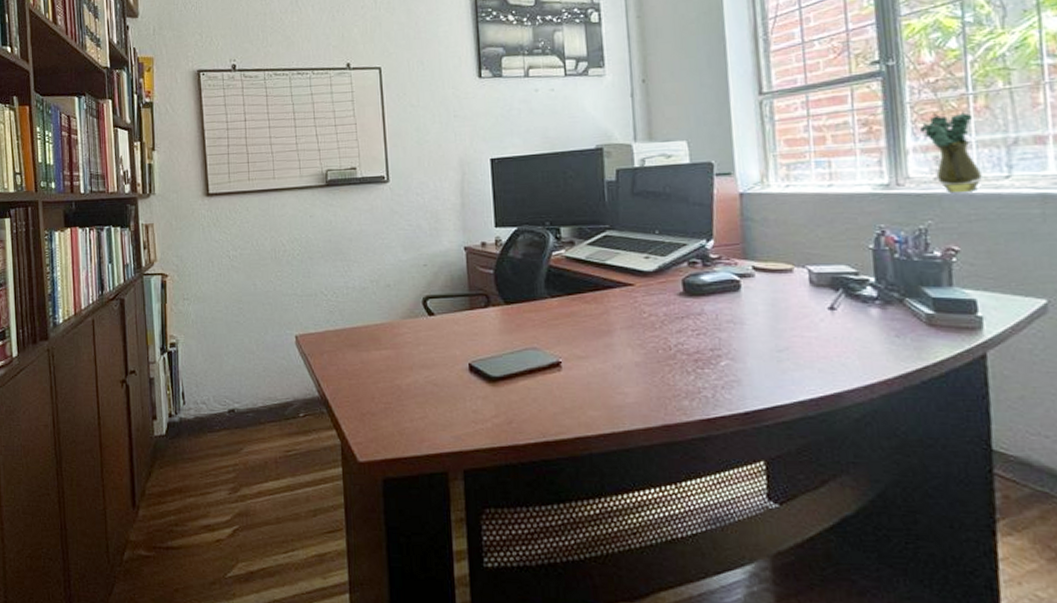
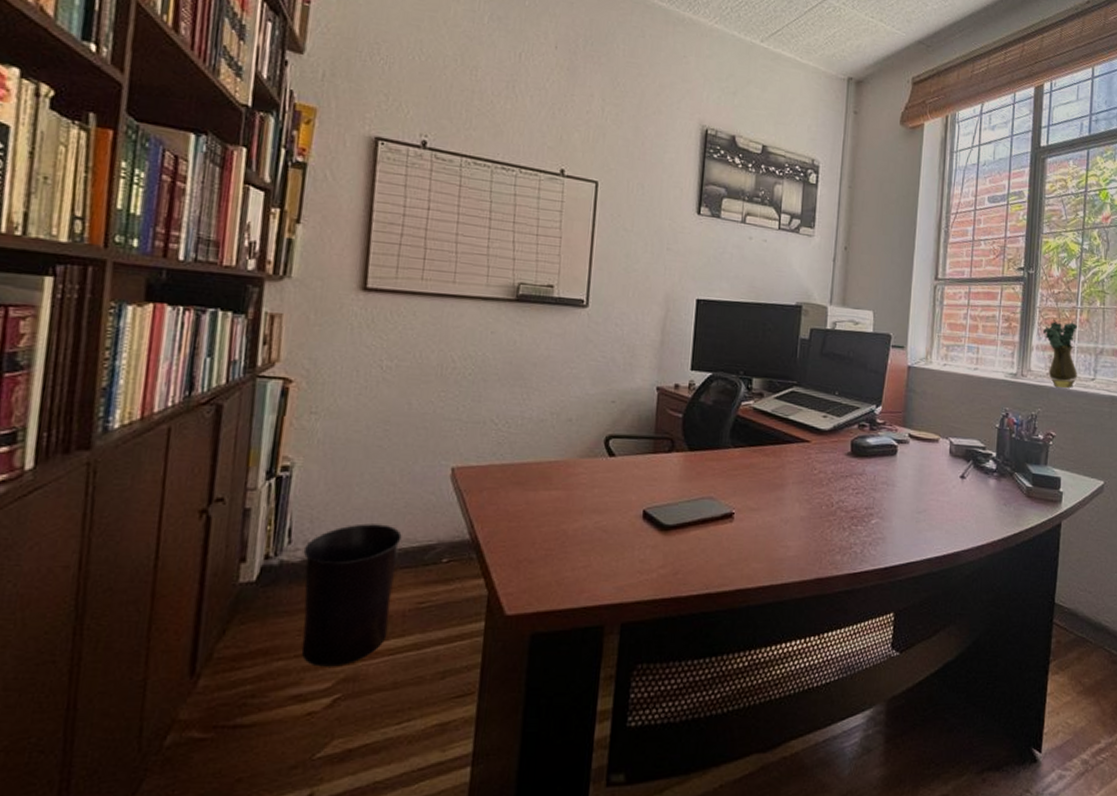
waste bin: none [194,386,266,504] -> present [301,523,402,667]

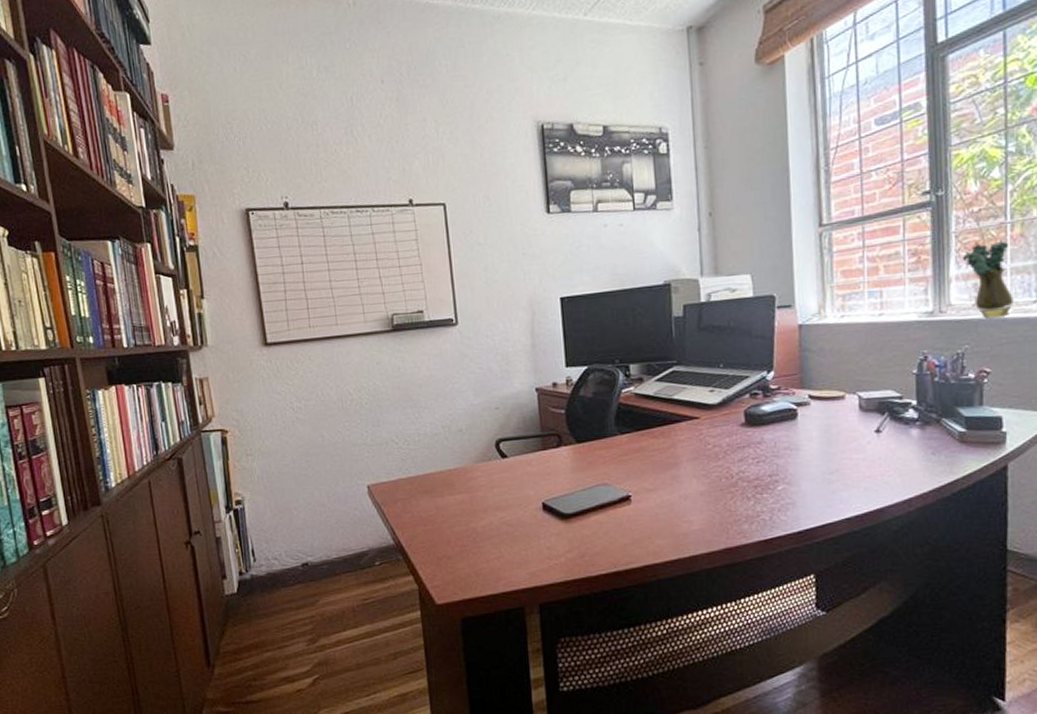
waste bin: present [301,523,402,667] -> none [266,538,344,655]

